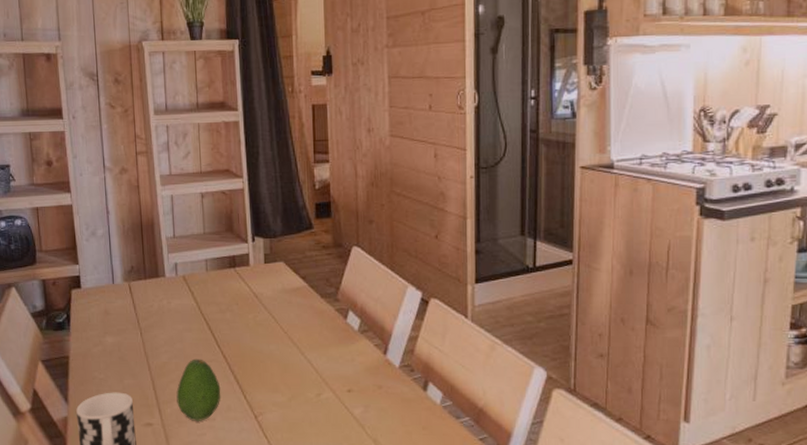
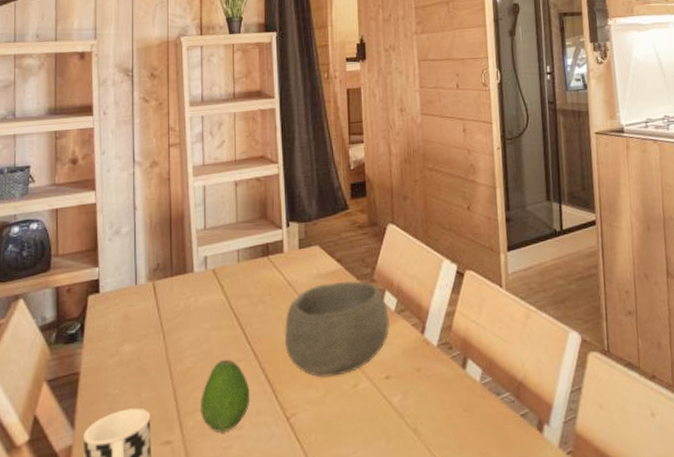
bowl: none [252,297,353,384] -> present [285,280,390,378]

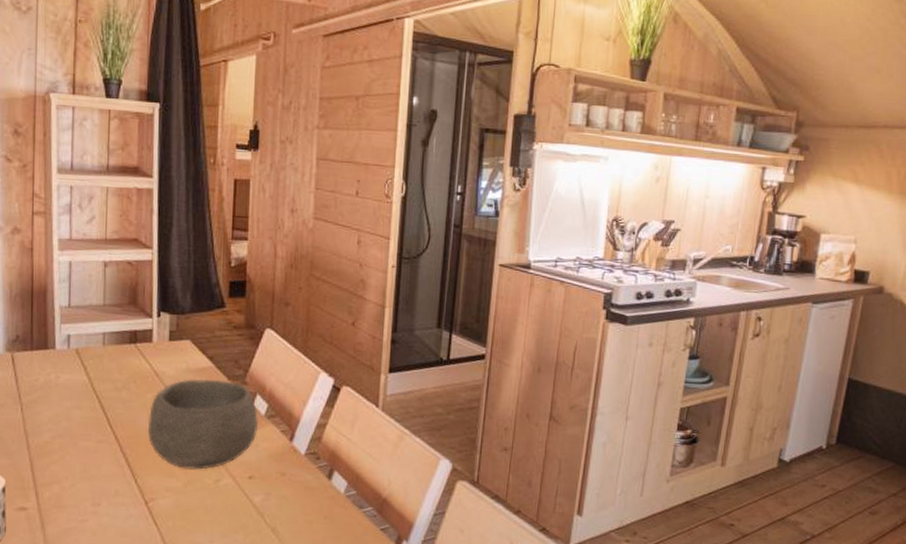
fruit: present [200,359,250,433] -> none [57,438,109,506]

